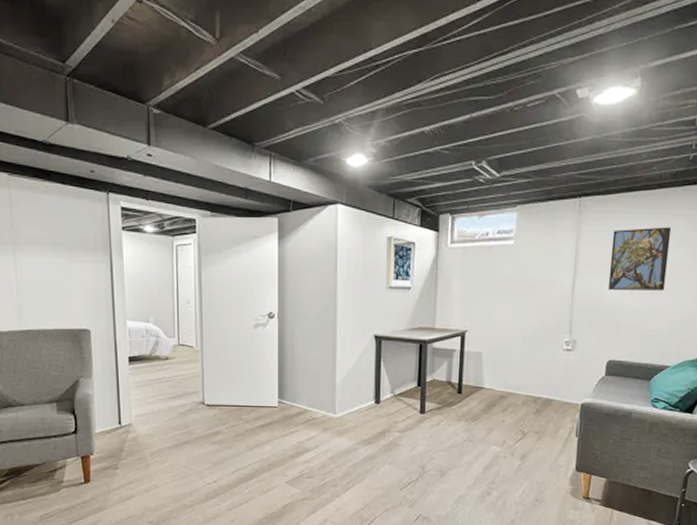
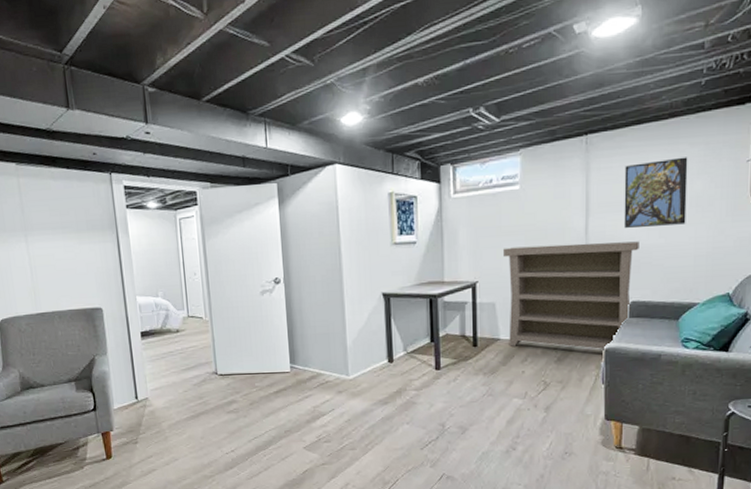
bookshelf: none [492,300,621,405] -> present [503,241,639,350]

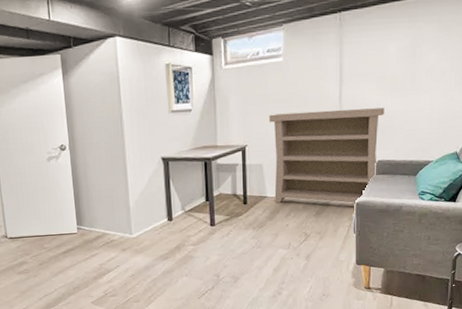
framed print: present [623,157,688,228] -> none [371,33,425,96]

